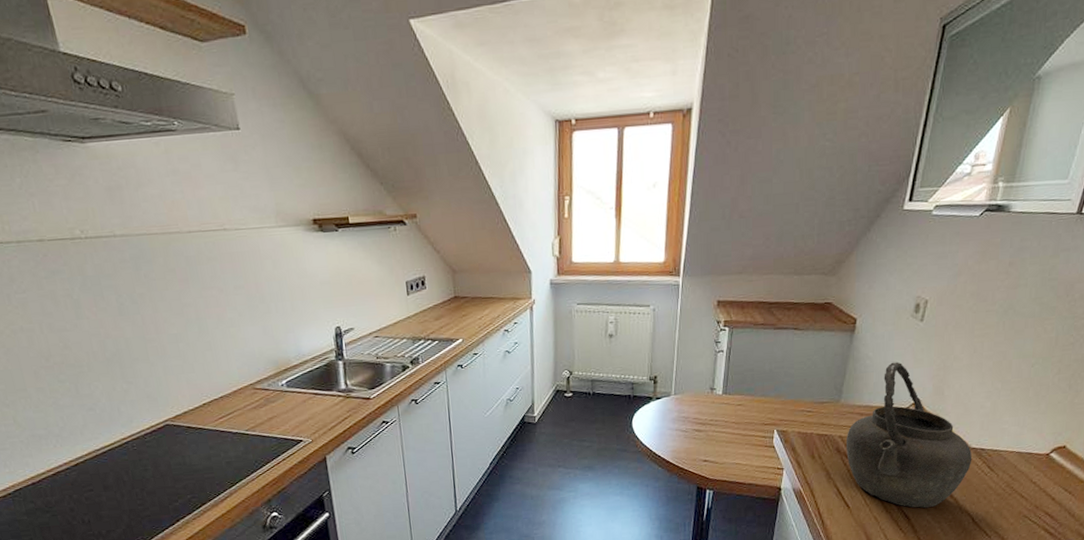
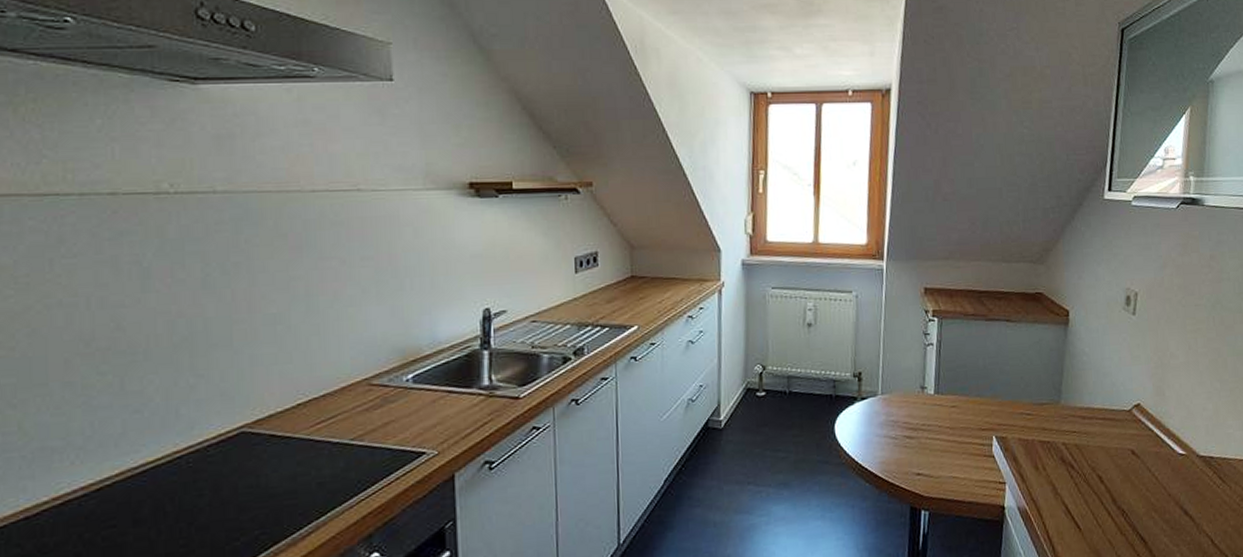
kettle: present [845,361,973,509] -> none [1070,358,1203,529]

